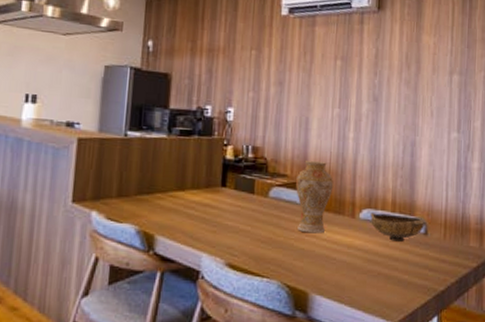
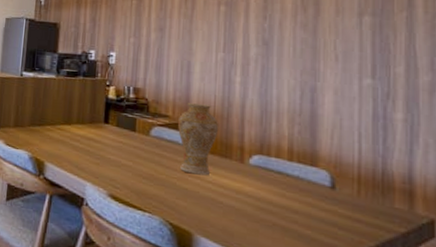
bowl: present [370,213,427,242] -> none [262,159,334,194]

